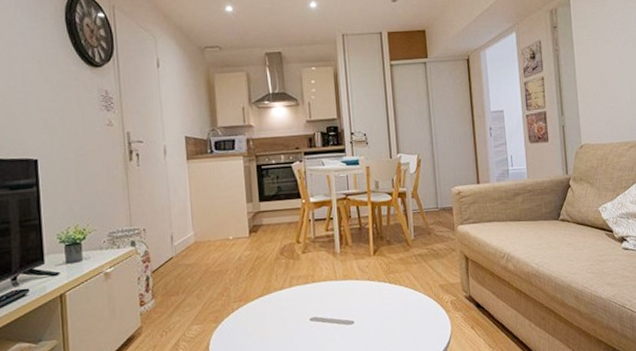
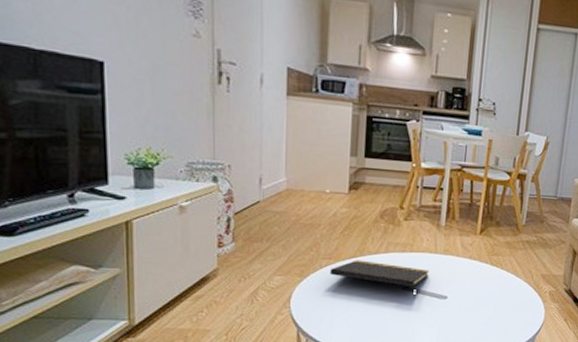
notepad: none [241,297,333,328] -> present [329,260,429,298]

